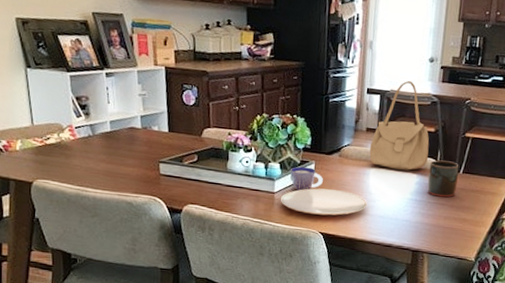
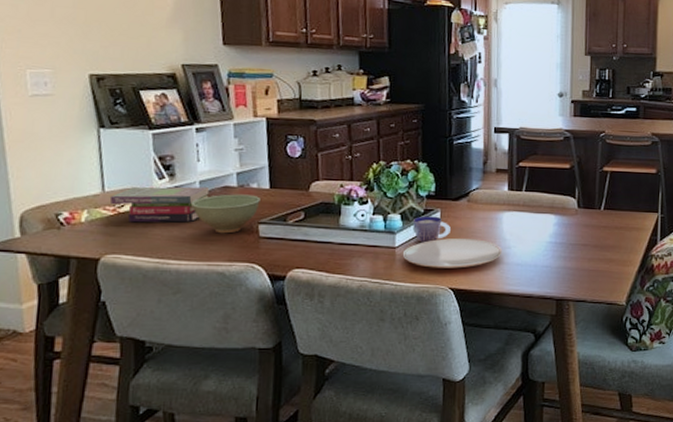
books: none [38,122,119,157] -> present [109,186,210,223]
bowl: none [104,134,161,170] -> present [191,194,260,234]
handbag: present [369,80,430,170] -> none [500,116,566,211]
mug: present [427,160,459,198] -> none [566,197,600,237]

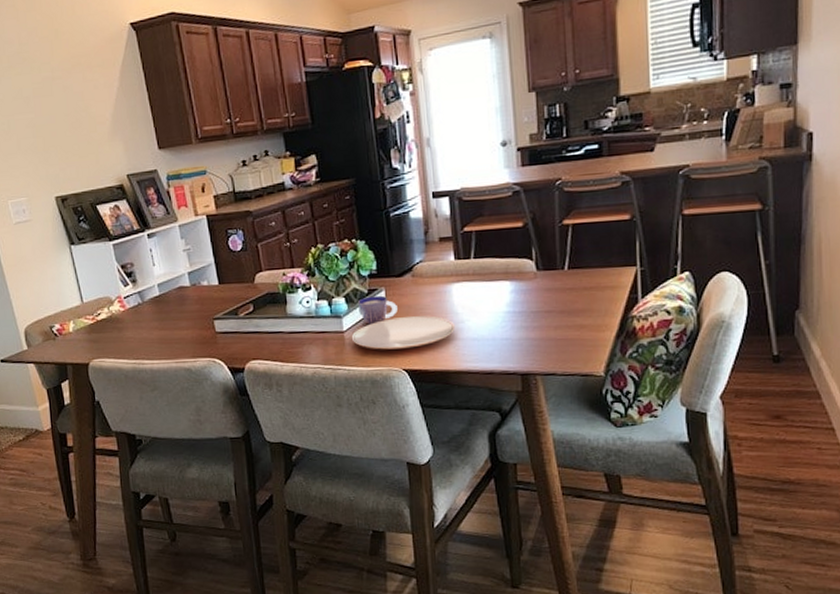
books: present [109,186,210,223] -> none [88,289,168,329]
bowl: present [191,194,260,234] -> none [154,292,212,332]

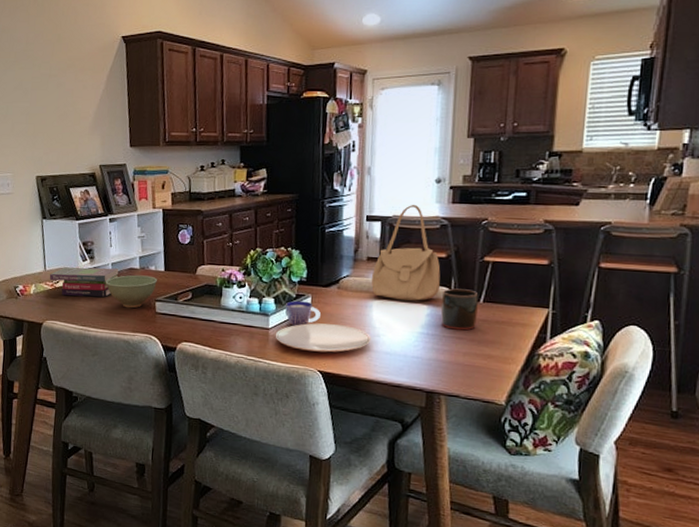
books: none [88,289,168,329] -> present [49,267,119,298]
bowl: none [154,292,212,332] -> present [106,275,157,309]
handbag: none [446,172,520,280] -> present [371,204,441,301]
mug: none [524,257,564,304] -> present [440,288,479,331]

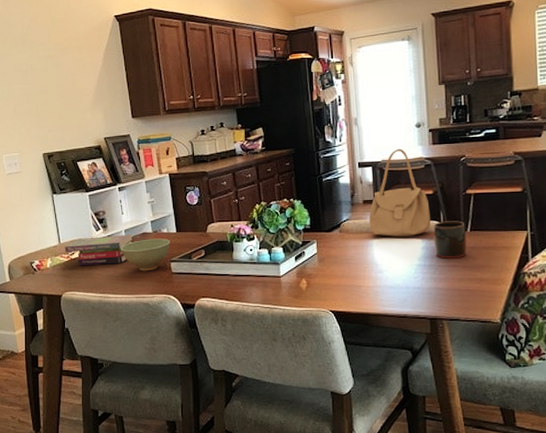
plate: present [275,323,371,353] -> none [287,266,375,293]
cup: present [285,300,321,326] -> none [293,247,327,271]

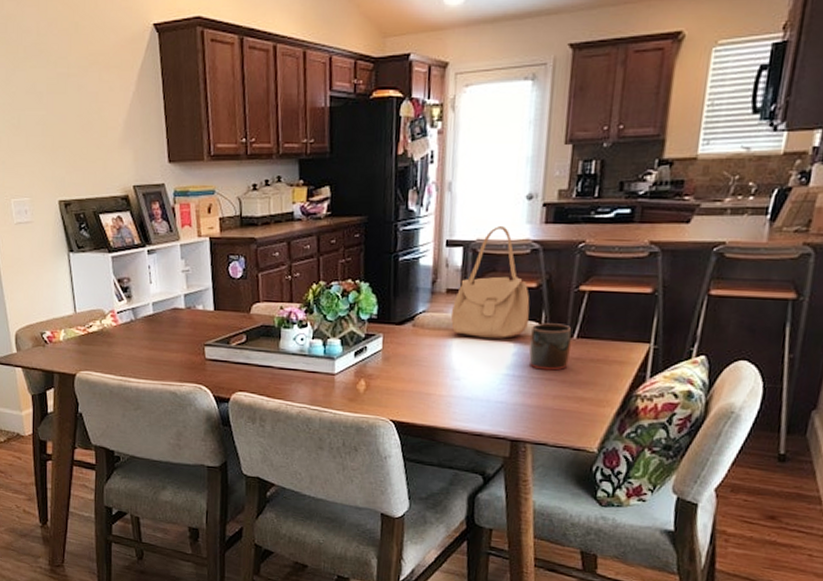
books: present [64,235,133,266] -> none [80,308,161,343]
bowl: present [121,238,170,272] -> none [146,315,206,355]

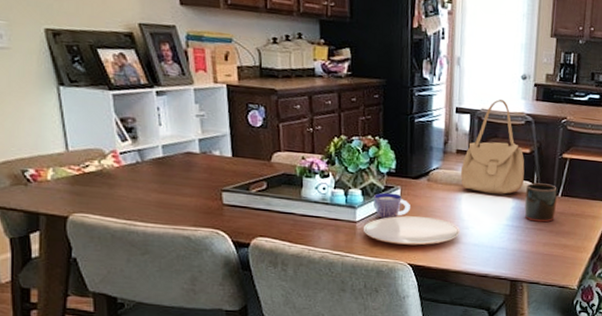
plate: none [341,366,450,400] -> present [363,215,461,246]
cup: none [352,341,393,371] -> present [373,192,410,219]

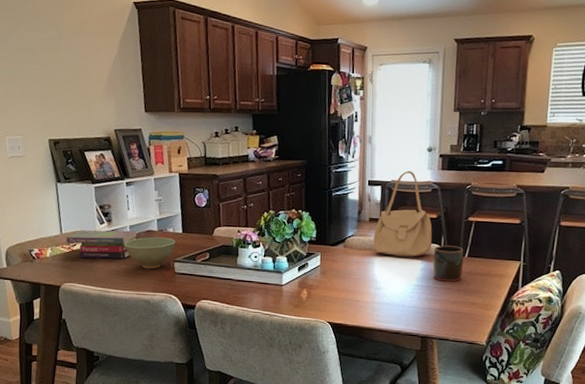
books: none [74,148,173,186] -> present [66,230,137,259]
bowl: none [155,160,223,200] -> present [124,237,175,269]
plate: present [363,215,461,246] -> none [288,279,374,305]
cup: present [373,192,410,219] -> none [296,258,329,282]

